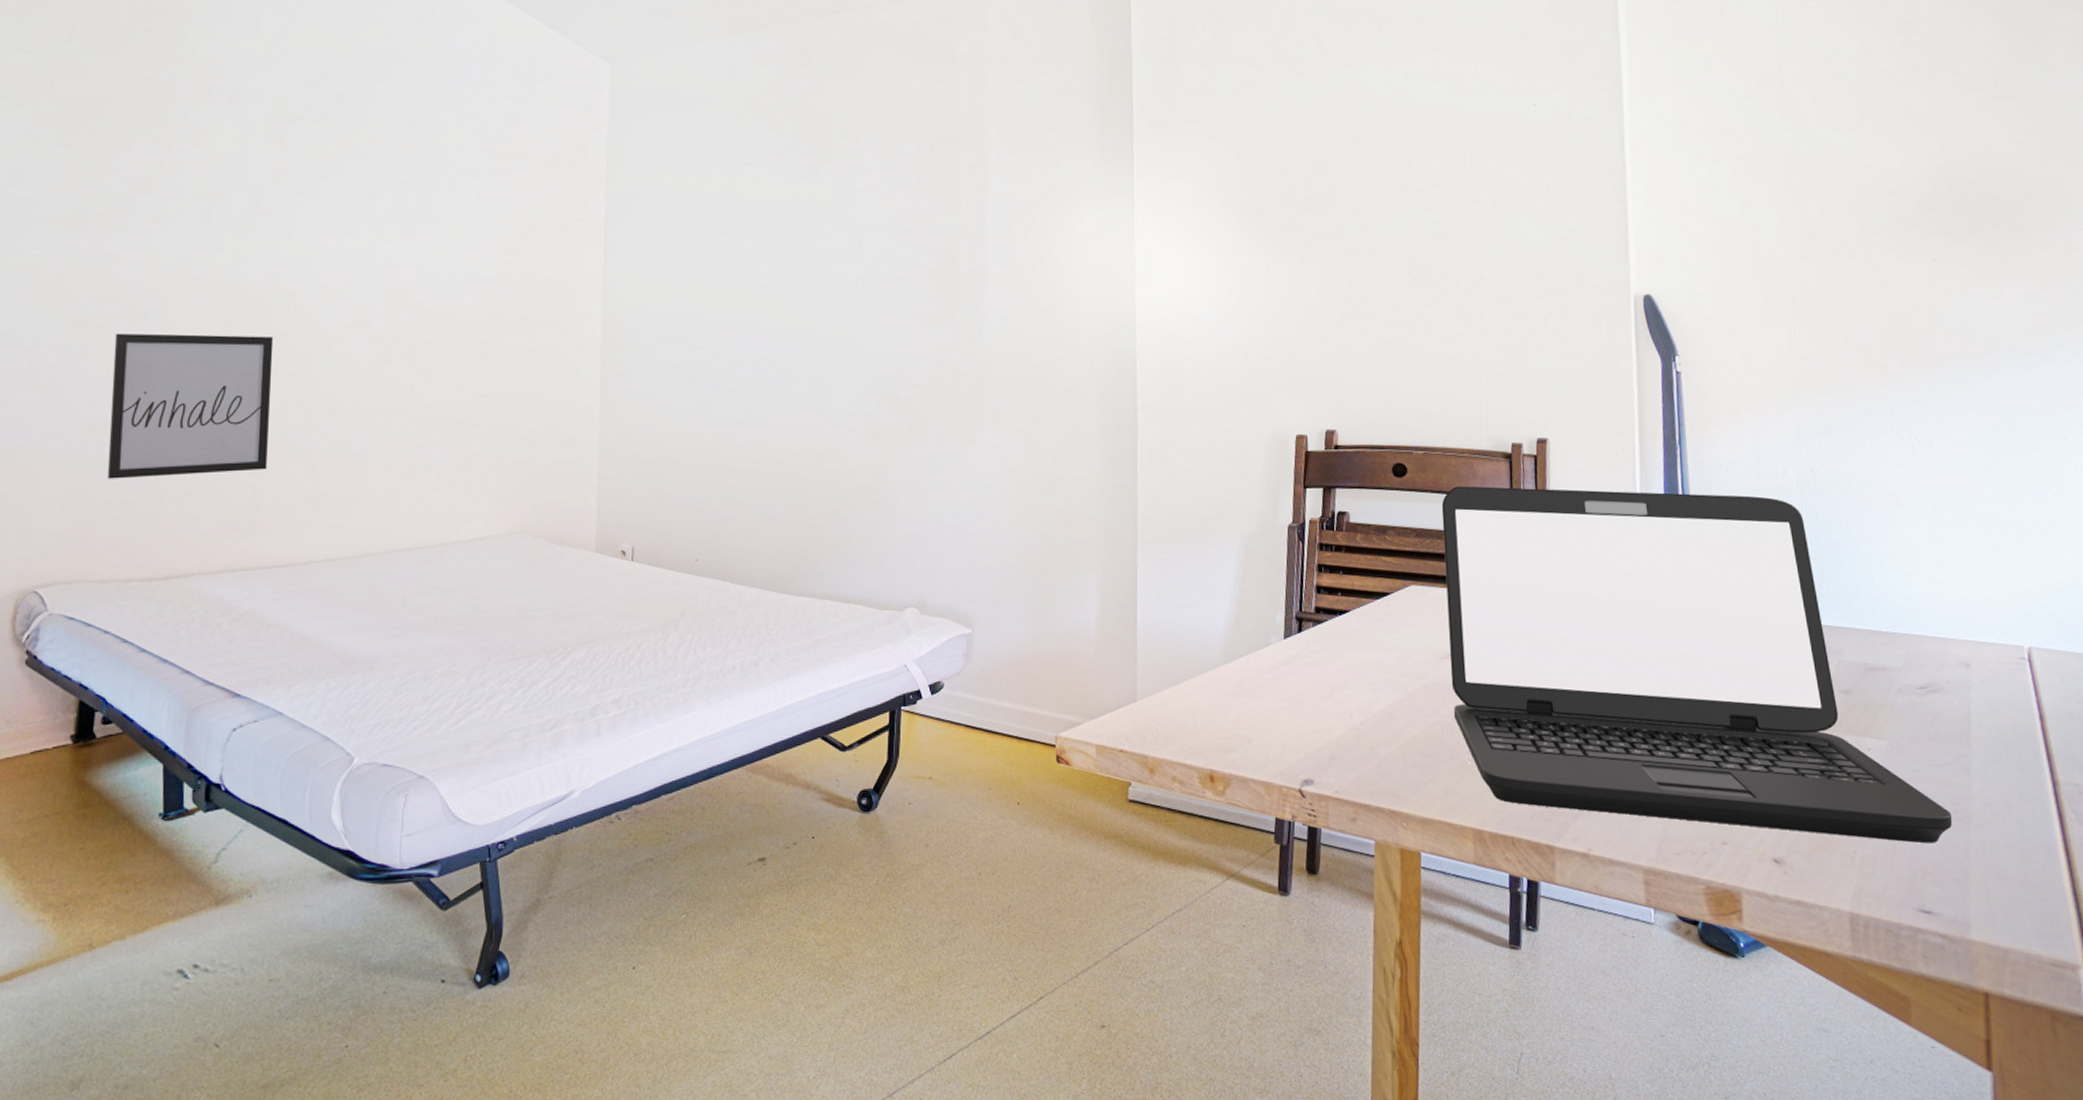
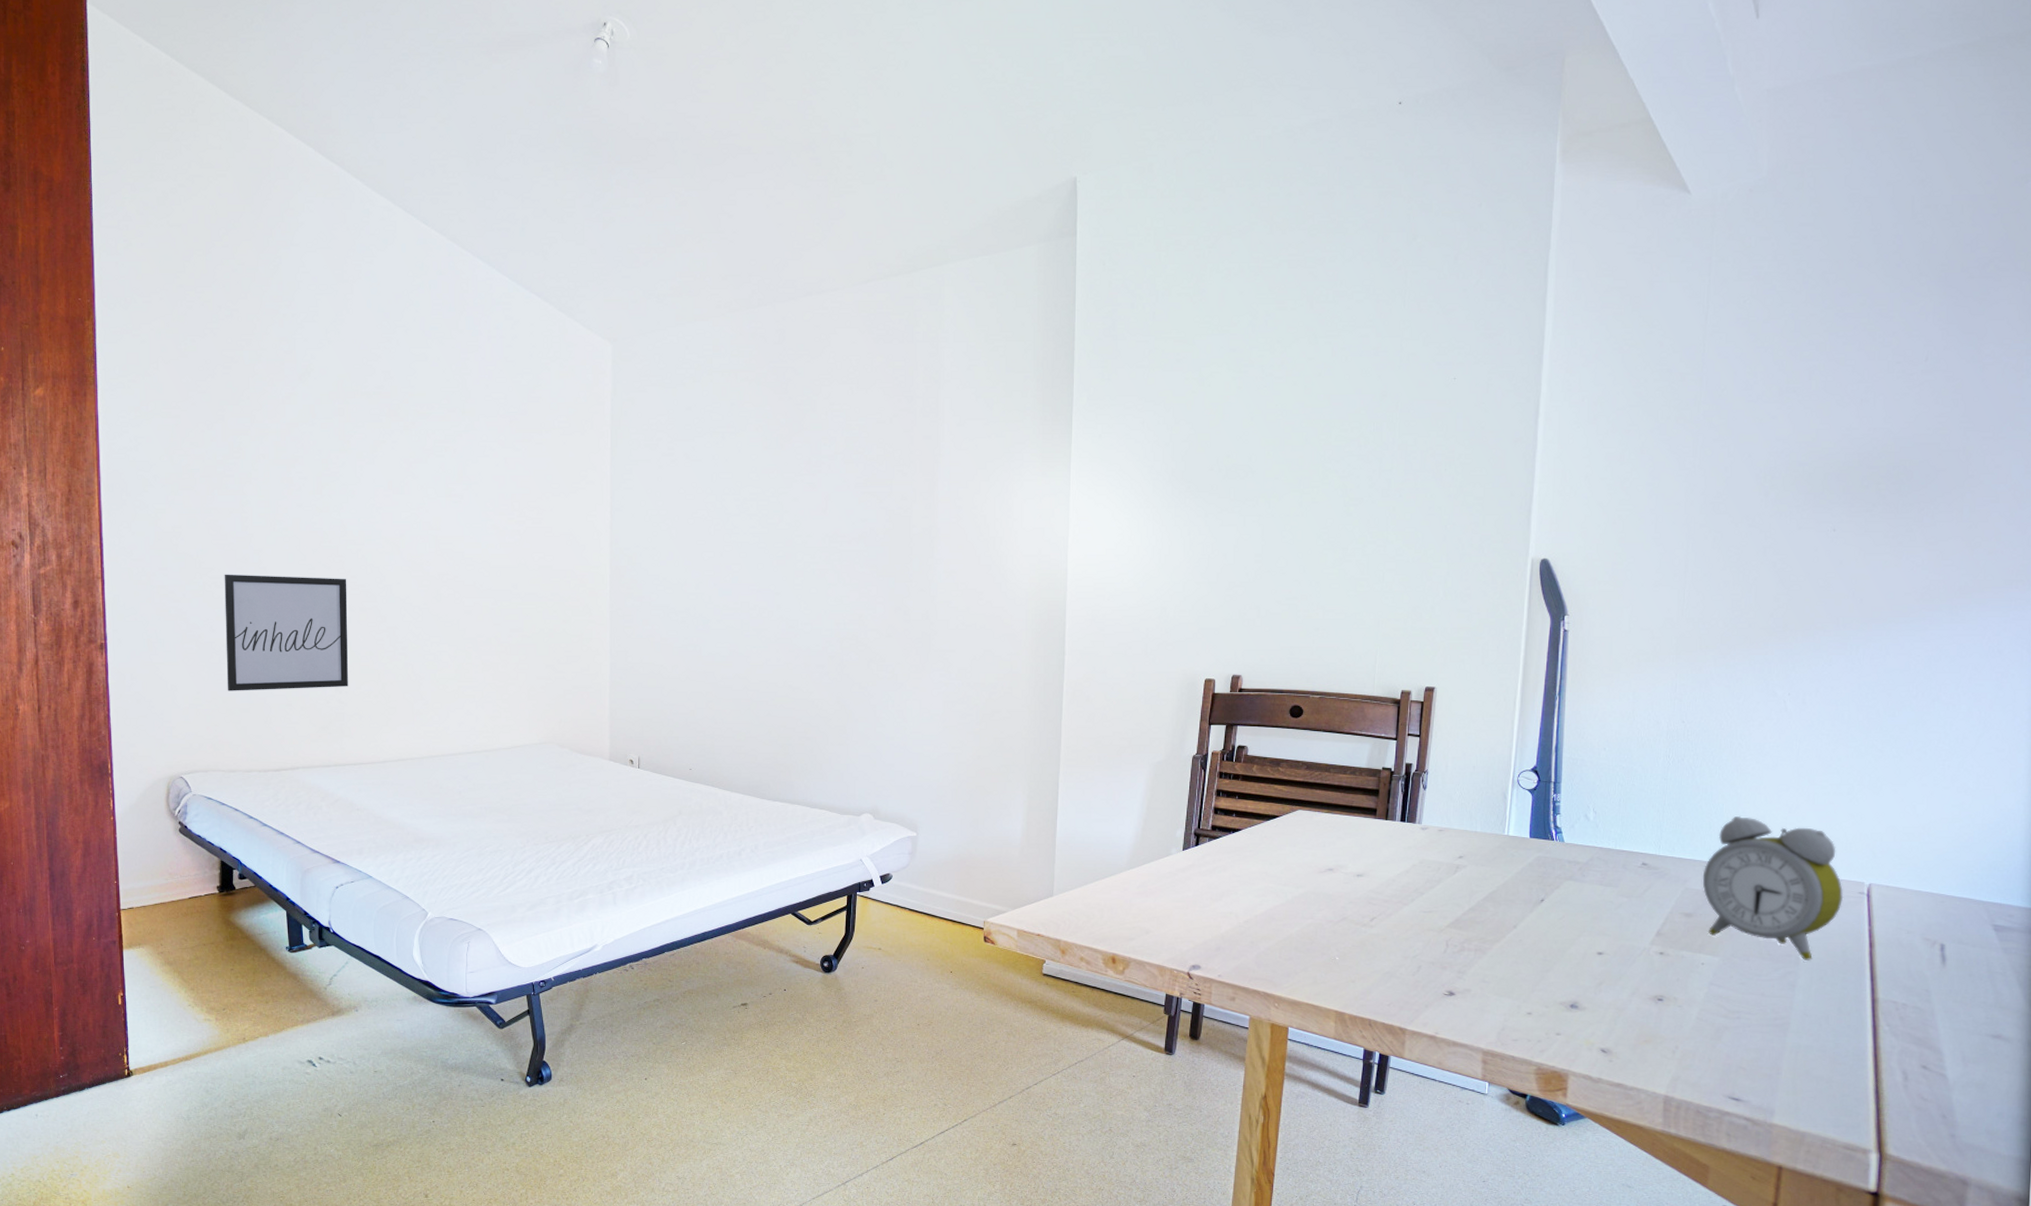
laptop: present [1441,486,1953,844] -> none [1327,727,1772,1044]
alarm clock: none [1855,574,2005,740] -> present [1702,815,1844,960]

